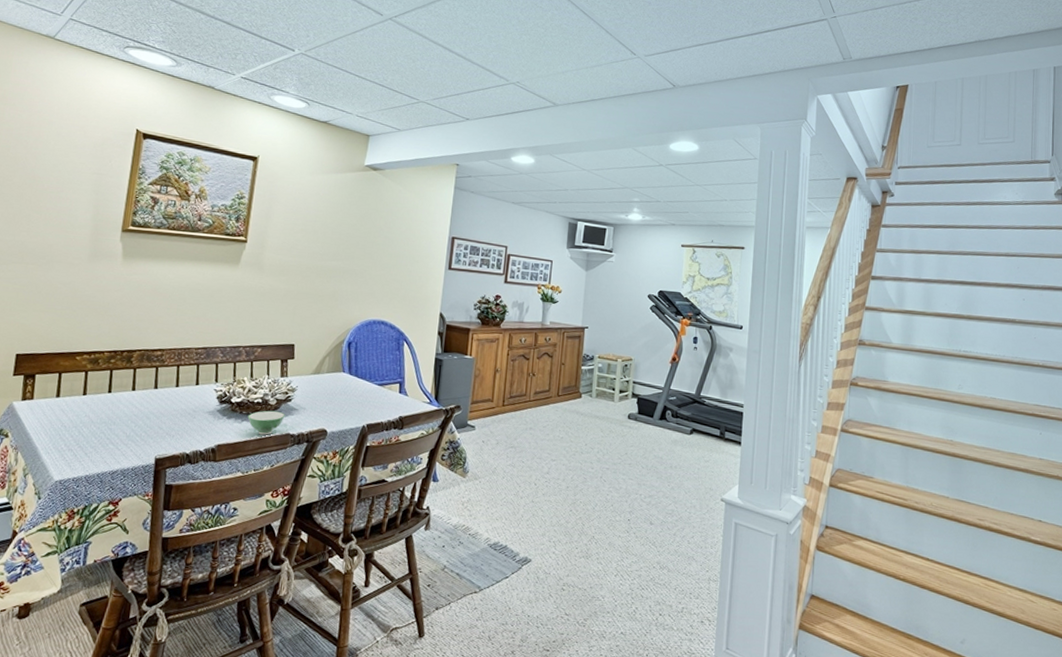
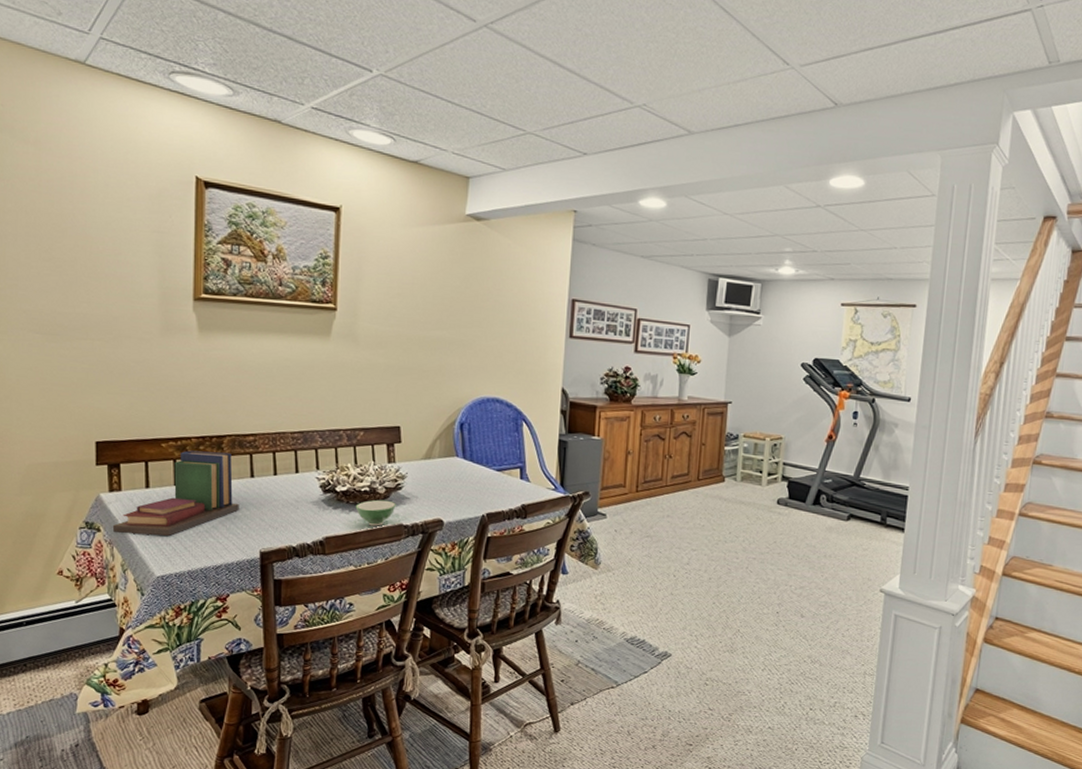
book: none [20,363,141,443] -> present [112,450,239,537]

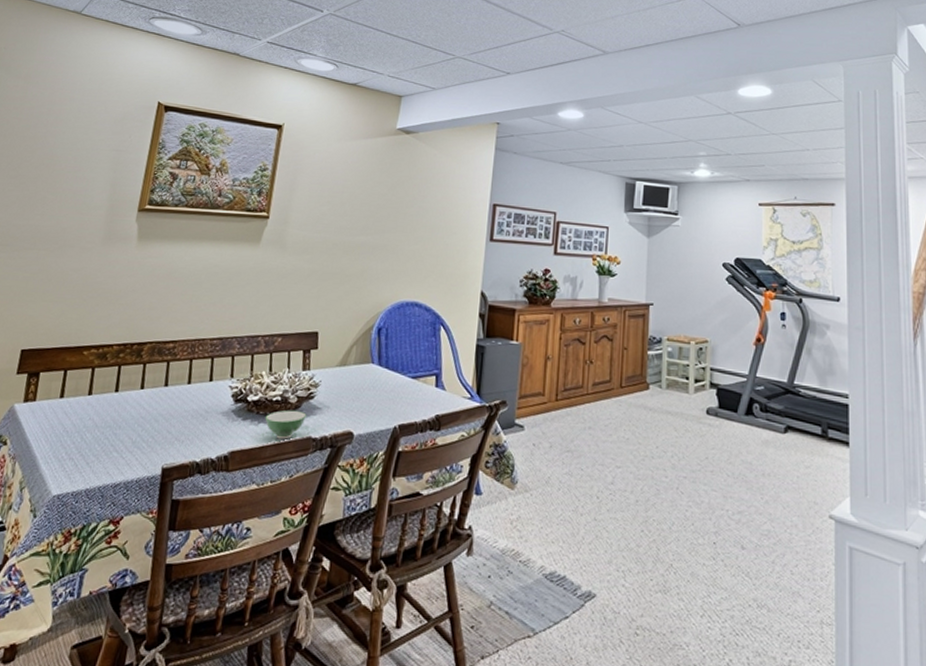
book: present [112,450,239,537] -> none [19,358,150,451]

